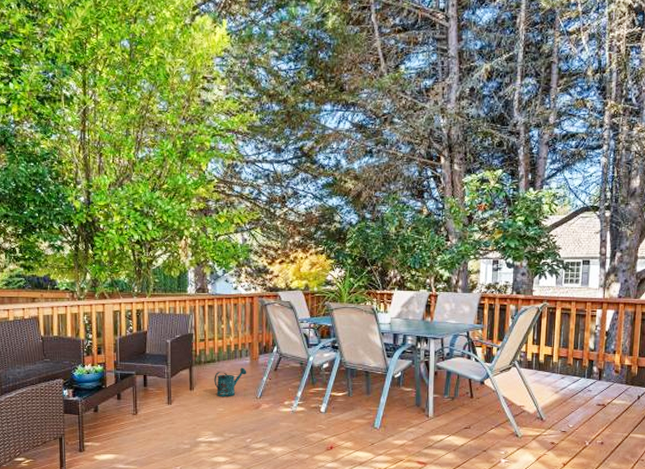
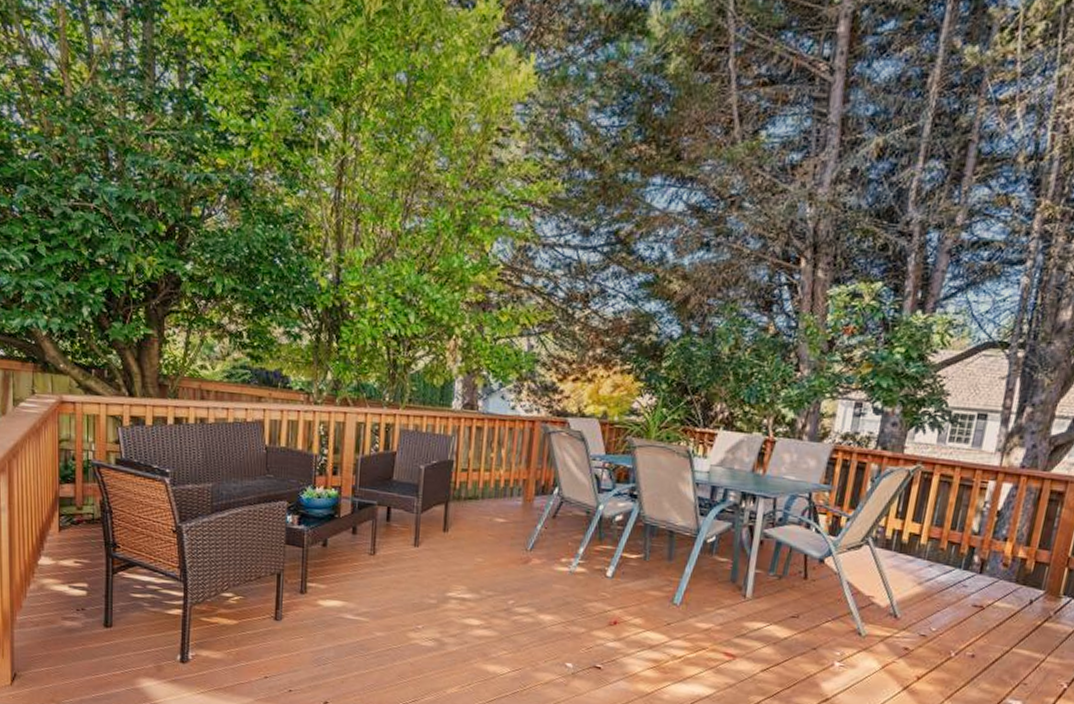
watering can: present [214,367,247,397] -> none [474,509,518,545]

